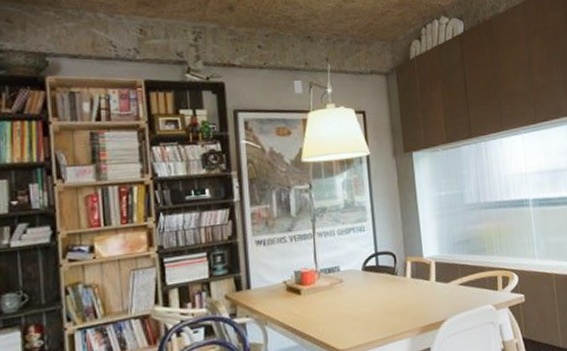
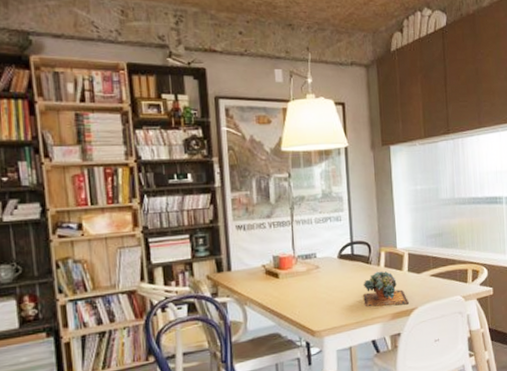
succulent plant: none [389,281,438,322] -> present [363,271,409,307]

